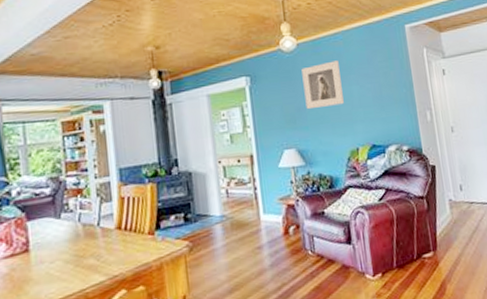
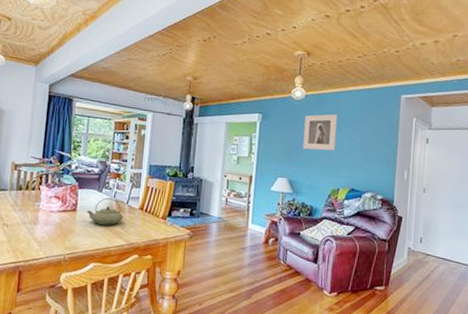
teapot: none [44,223,98,263] -> present [87,198,124,226]

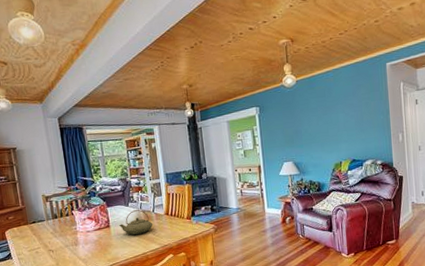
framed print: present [303,114,337,151] -> none [299,93,332,132]

